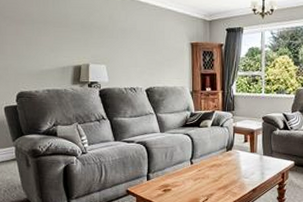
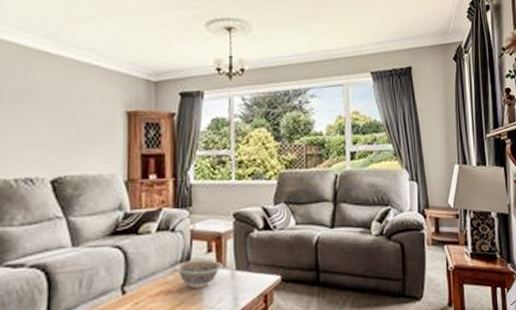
decorative bowl: none [223,146,255,164] -> present [174,259,224,288]

